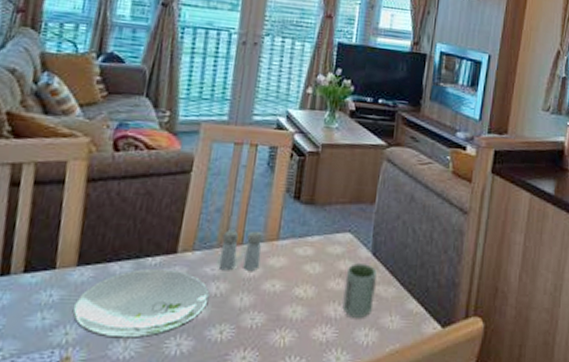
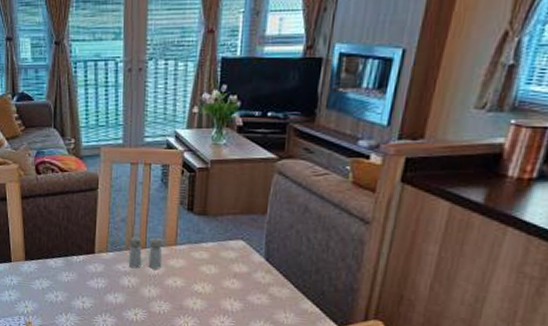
plate: present [72,268,210,339] -> none [27,264,124,314]
cup: present [342,263,377,318] -> none [238,267,271,313]

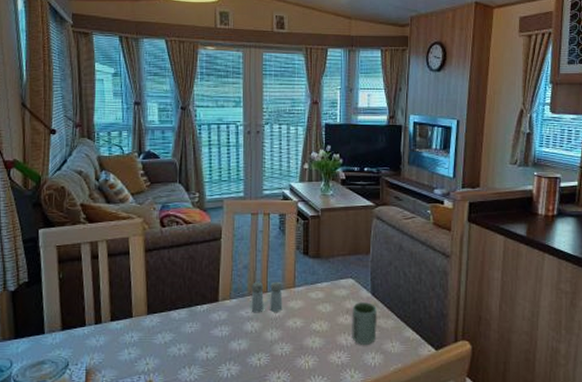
cup: none [238,267,271,313] -> present [352,302,378,345]

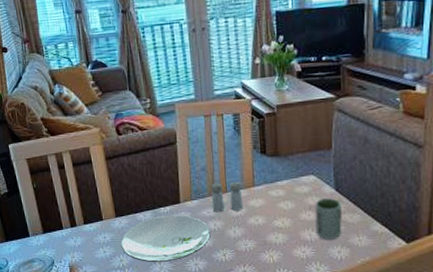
plate: none [149,313,247,366] -> present [120,214,211,262]

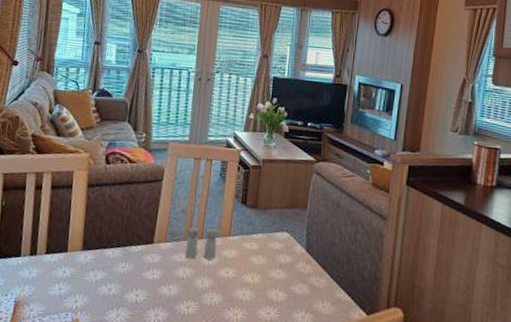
plate: present [120,214,211,262] -> none [79,254,179,309]
cup: present [315,198,343,240] -> none [283,257,311,303]

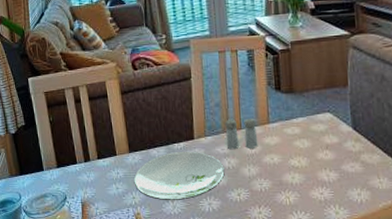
plate: none [79,254,179,309] -> present [133,151,225,200]

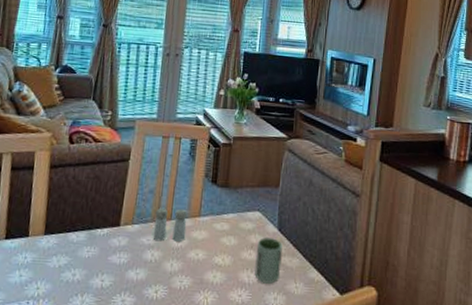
plate: present [133,151,225,200] -> none [41,238,146,294]
cup: none [332,137,362,181] -> present [254,237,283,284]

